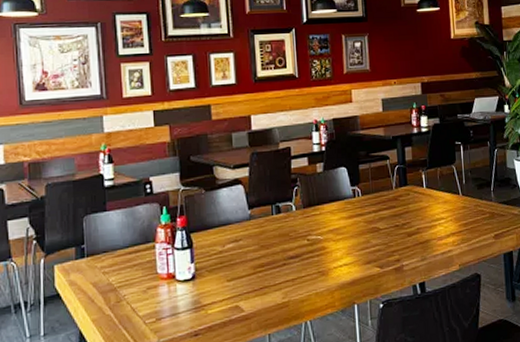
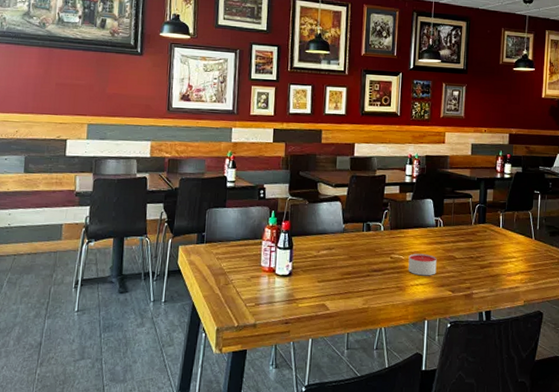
candle: none [327,229,360,256] -> present [408,253,437,276]

